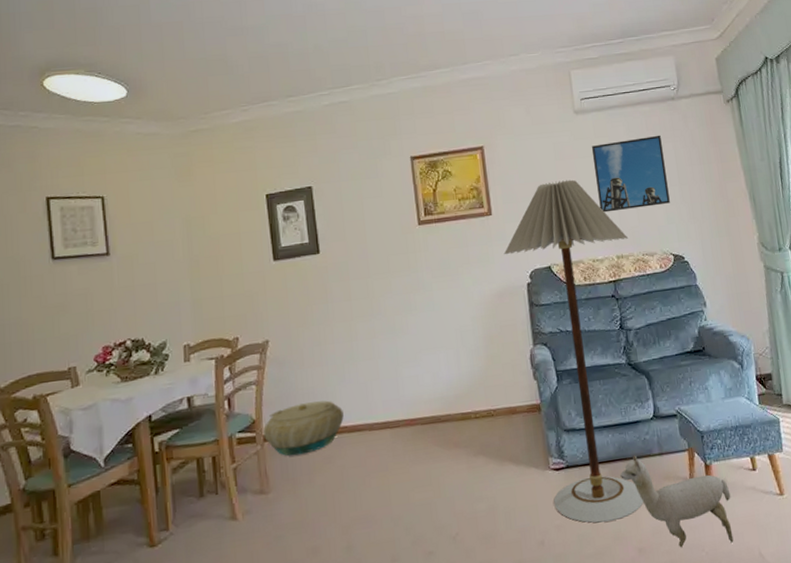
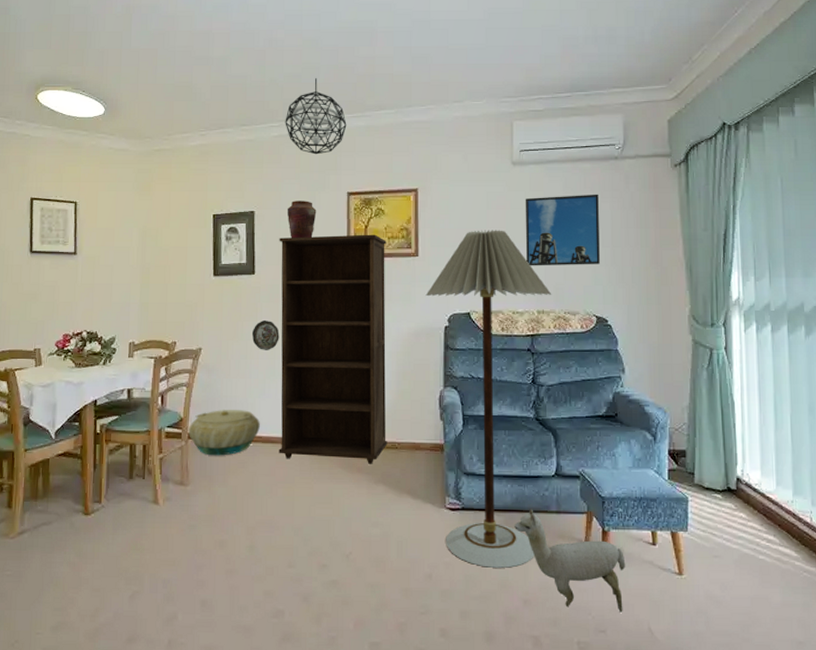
decorative plate: none [323,301,355,334] -> present [251,321,280,350]
pendant light: none [335,41,402,121] -> present [285,78,347,155]
bookcase: none [342,197,483,445] -> present [278,234,388,464]
vase: none [347,169,380,211] -> present [287,201,317,239]

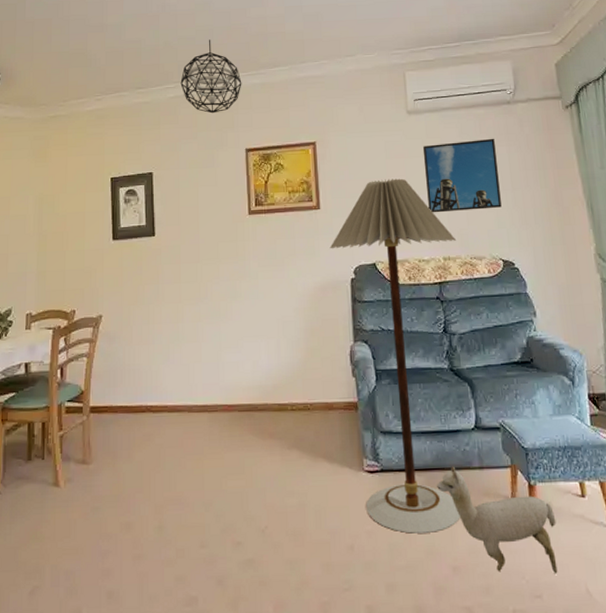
basket: present [189,410,260,456] -> none [90,378,165,430]
decorative plate: present [251,321,280,350] -> none [153,283,182,314]
bookcase: present [278,234,388,464] -> none [179,189,299,428]
vase: present [287,201,317,239] -> none [185,159,216,198]

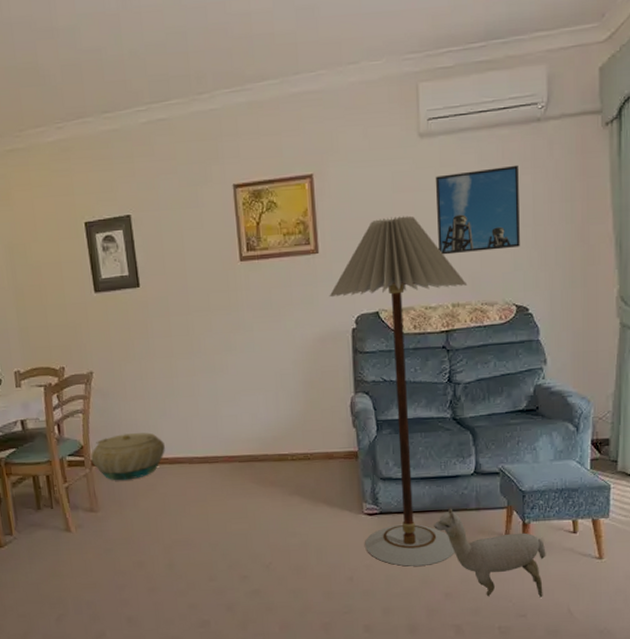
basket: none [90,378,165,430] -> present [91,432,165,481]
pendant light: present [180,39,242,114] -> none [152,46,225,142]

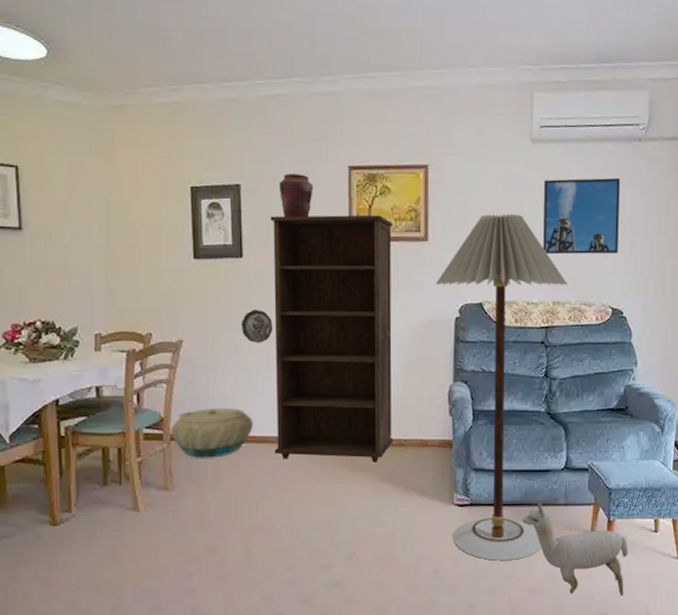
decorative plate: none [144,337,175,369] -> present [240,310,273,343]
bookcase: none [162,231,300,477] -> present [270,215,393,462]
vase: none [166,198,201,244] -> present [278,173,314,218]

